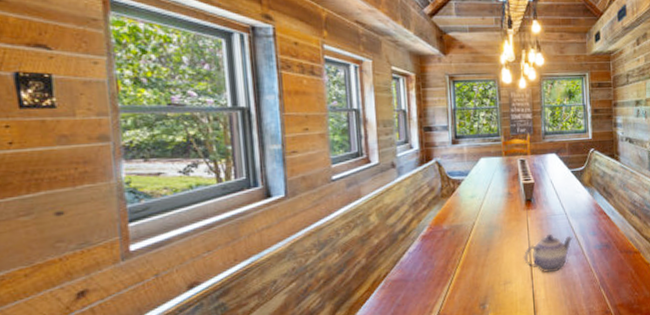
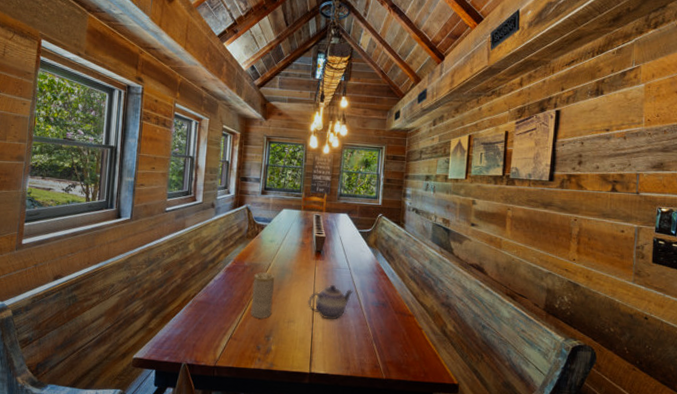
candle: none [456,232,484,287] -> present [251,272,275,319]

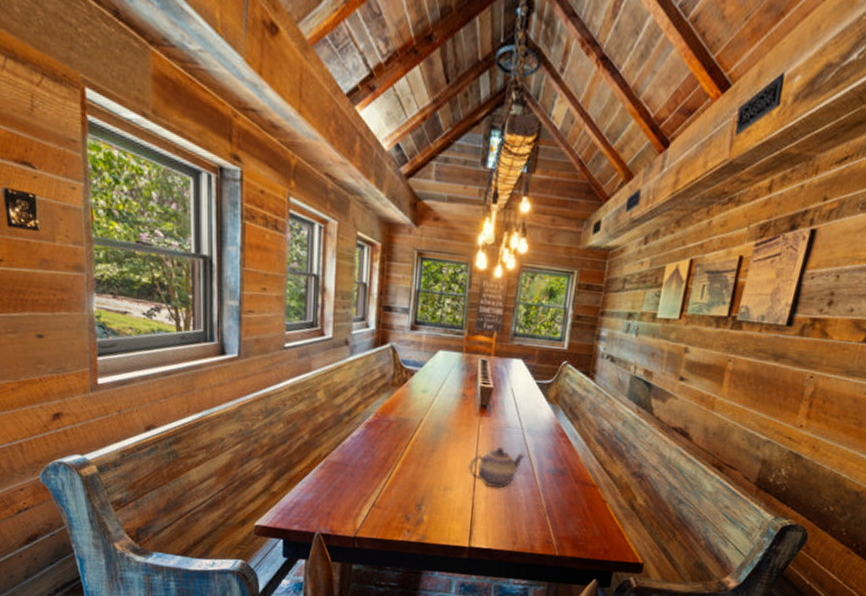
candle: present [251,272,275,319] -> none [398,429,428,485]

